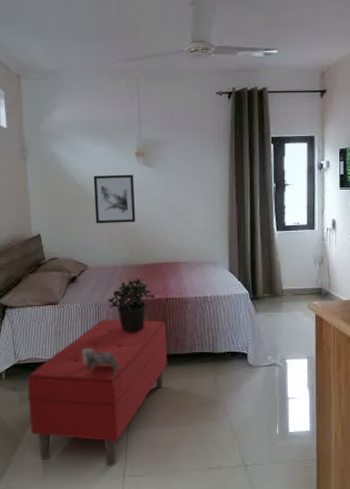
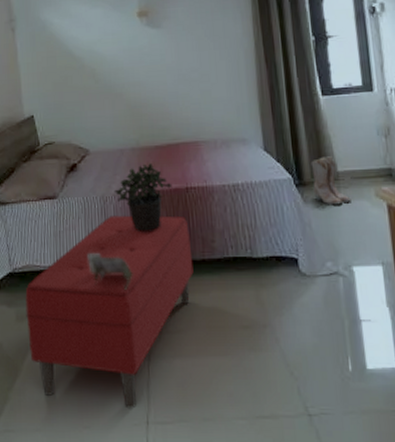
wall art: present [93,174,135,224] -> none [90,38,143,100]
boots: none [263,278,290,315] -> present [311,156,351,205]

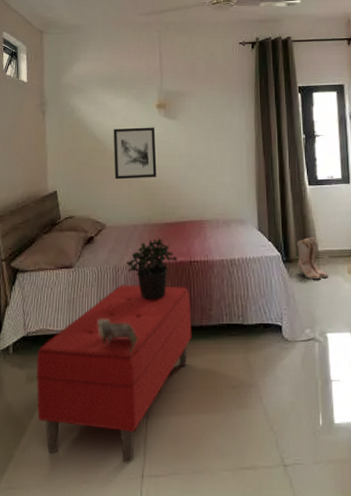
wall art: none [90,38,143,100] -> present [113,127,157,180]

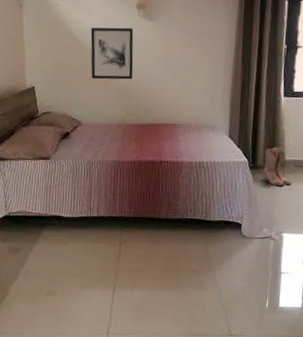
bench: present [36,285,192,464] -> none [17,177,159,323]
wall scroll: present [98,319,138,353] -> none [72,206,108,236]
potted plant: present [125,237,177,300] -> none [99,137,148,193]

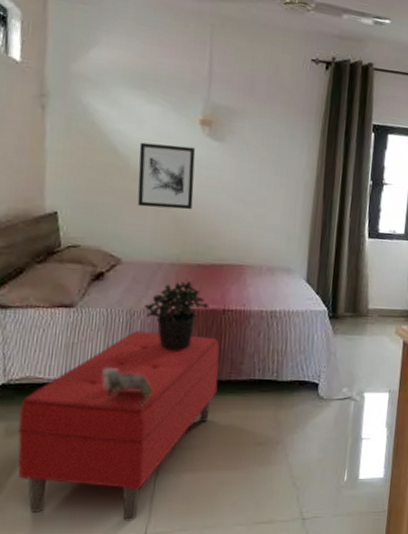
bench: none [17,177,159,323] -> present [18,331,219,522]
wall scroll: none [72,206,108,236] -> present [102,368,152,406]
potted plant: none [99,137,148,193] -> present [143,280,208,350]
boots: present [263,147,291,186] -> none [343,294,375,338]

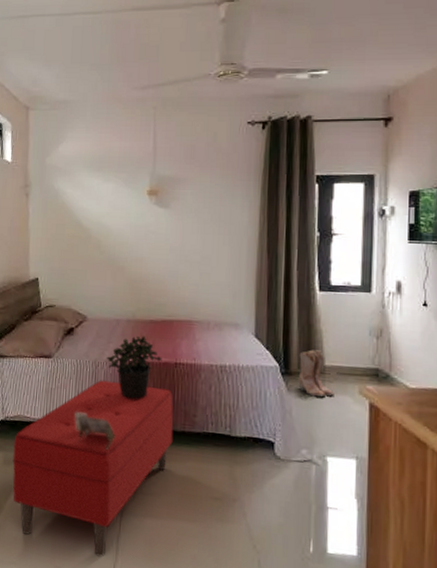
wall art: present [137,142,196,210] -> none [98,215,145,271]
boots: none [343,294,375,338] -> present [298,349,334,397]

